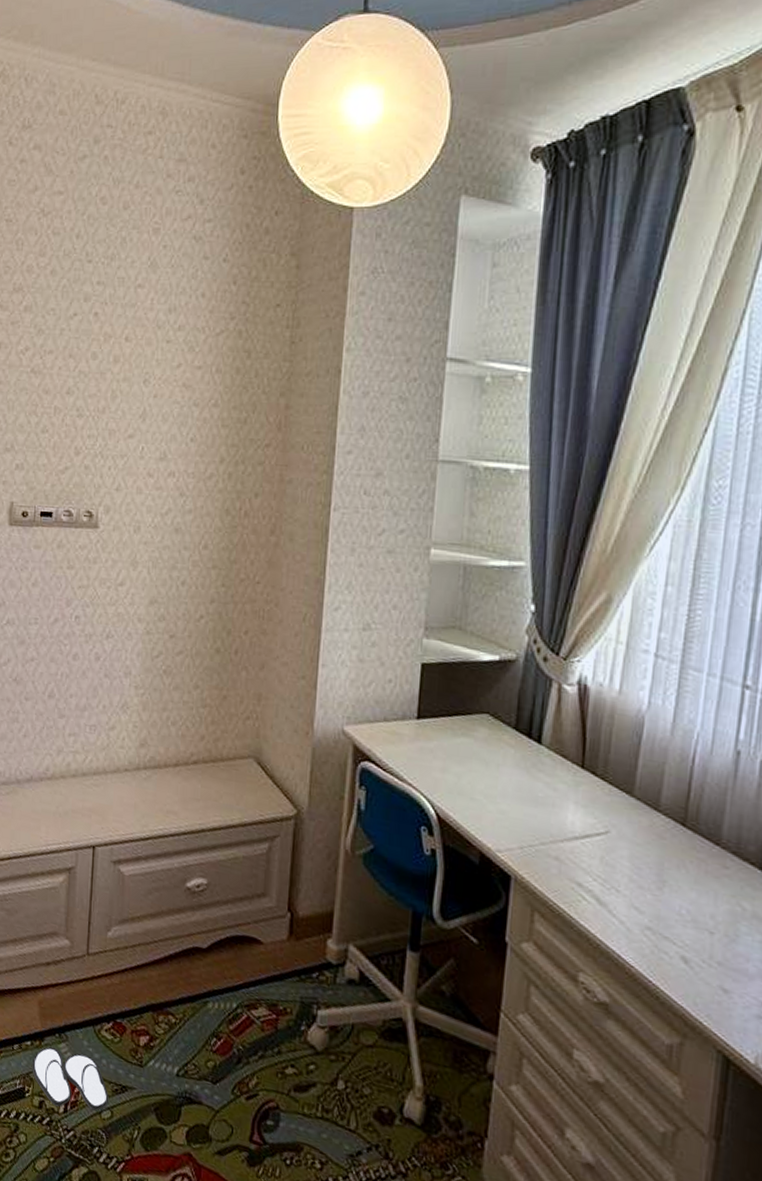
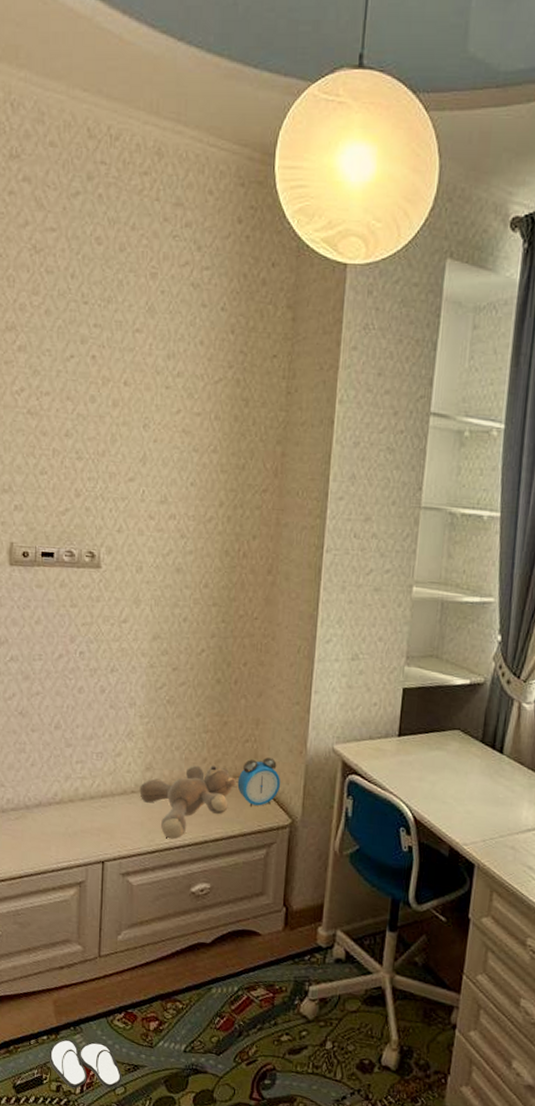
stuffed bear: none [133,742,236,826] -> present [139,765,236,840]
alarm clock: none [237,737,285,793] -> present [237,757,281,806]

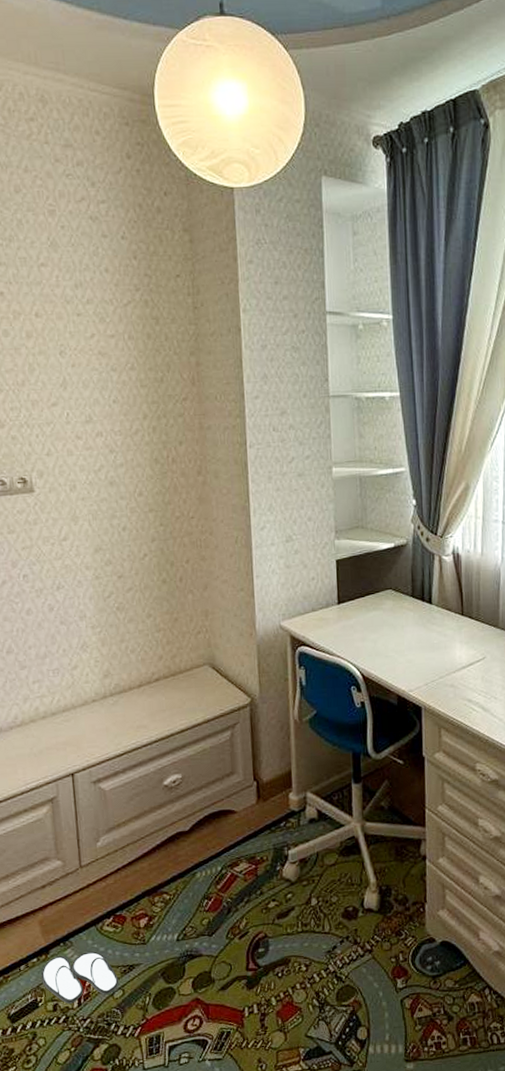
stuffed bear: present [139,765,236,840] -> none [100,661,194,739]
alarm clock: present [237,757,281,806] -> none [194,644,237,693]

